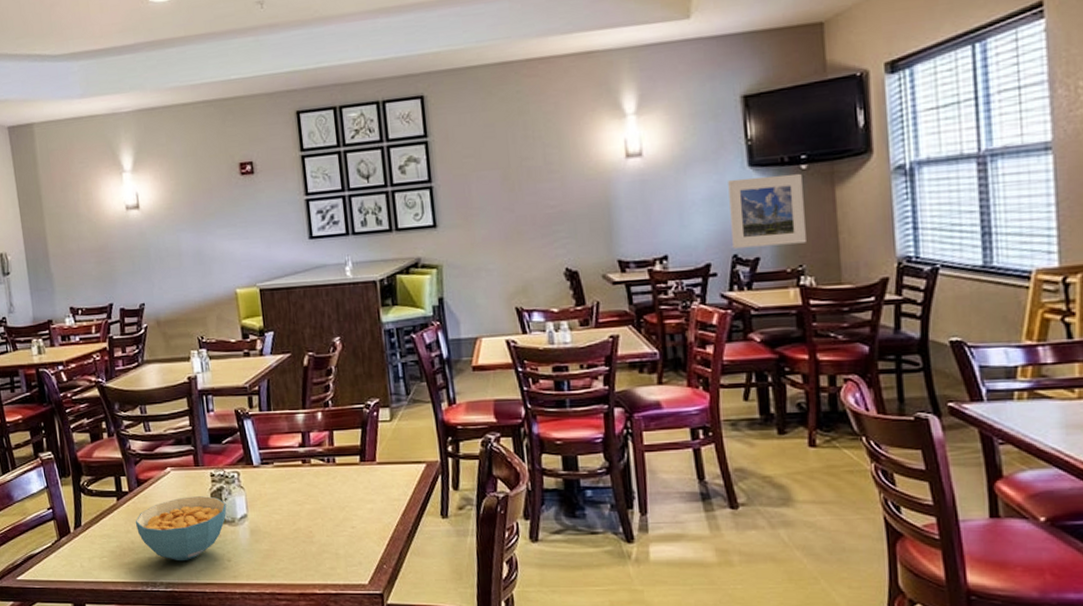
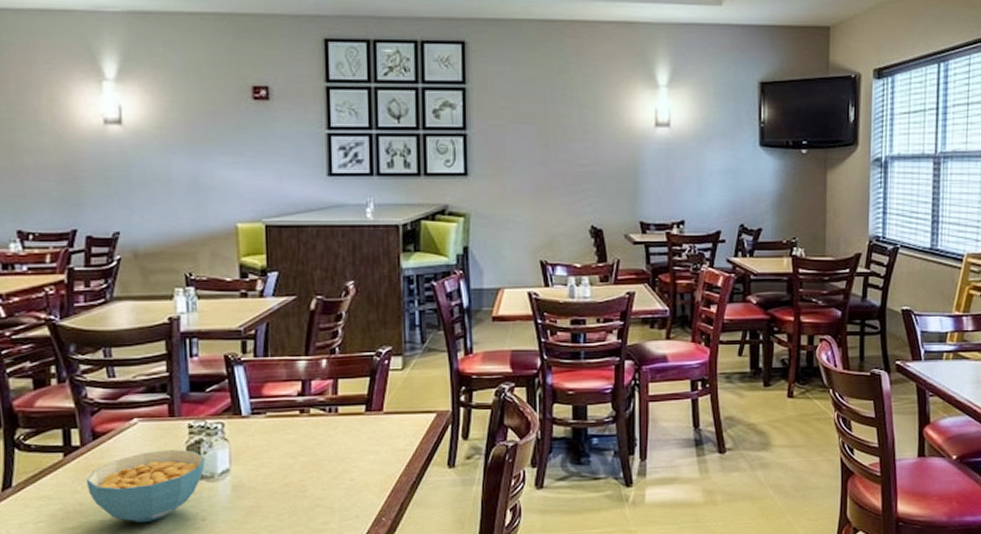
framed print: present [728,173,806,249] -> none [741,156,802,219]

